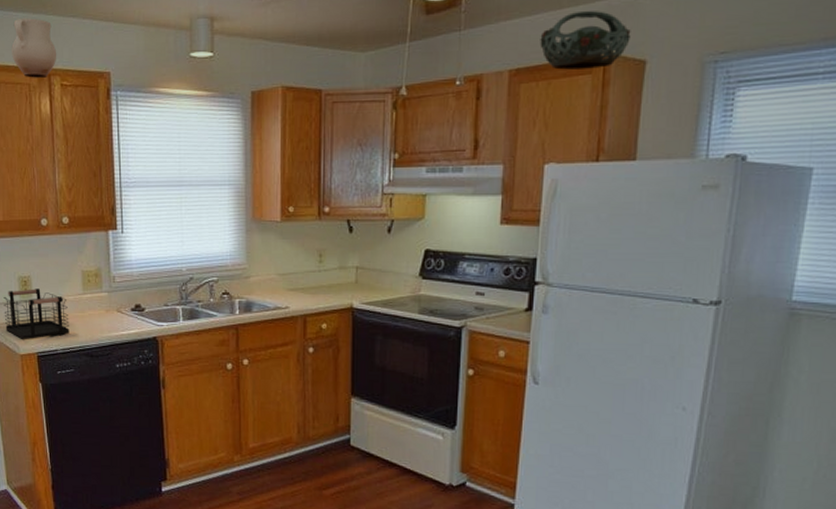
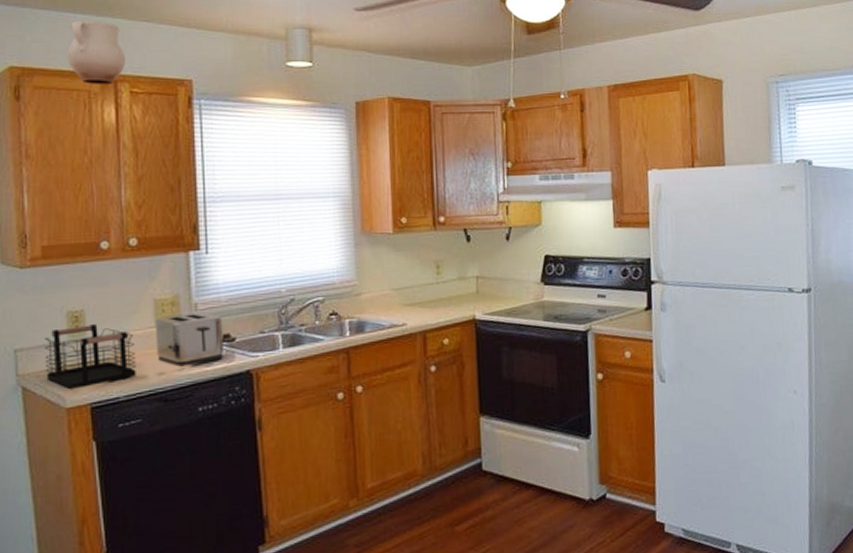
toaster: none [83,284,136,329] -> present [155,312,225,367]
decorative basket: present [540,10,631,70] -> none [632,36,707,87]

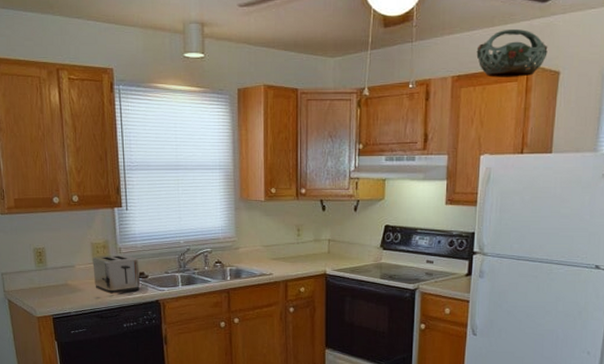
dish rack: present [45,324,136,390] -> none [20,259,81,304]
ceramic jug: present [67,20,126,84] -> none [22,18,65,72]
decorative basket: none [632,36,707,87] -> present [476,28,548,78]

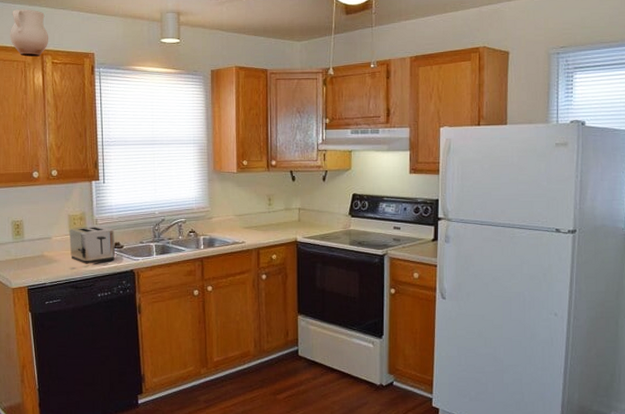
ceramic jug: none [22,18,65,72] -> present [10,9,49,57]
decorative basket: present [476,28,548,78] -> none [431,14,497,58]

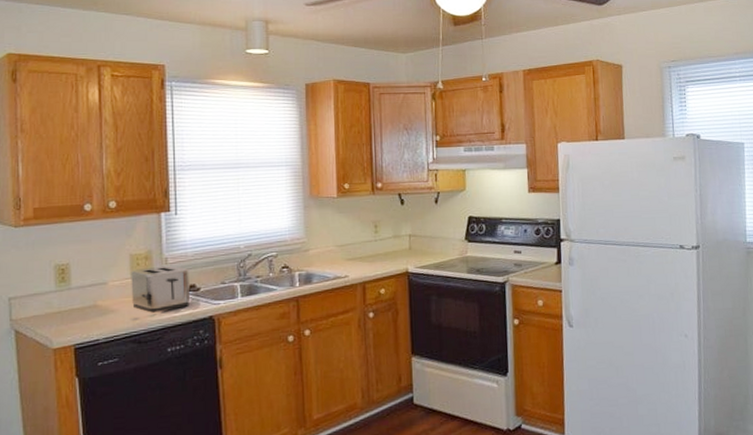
ceramic jug: present [10,9,49,57] -> none [57,14,108,69]

